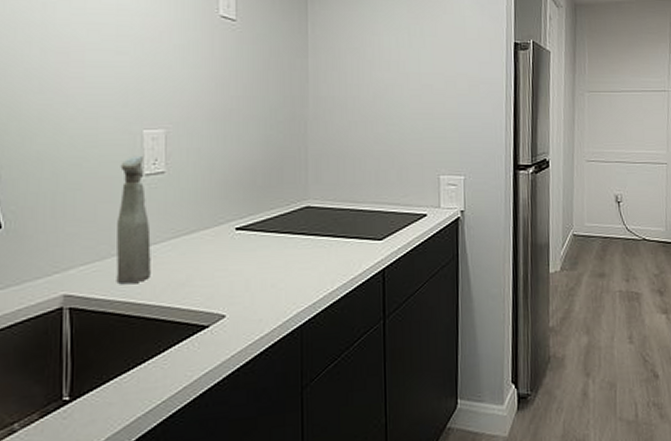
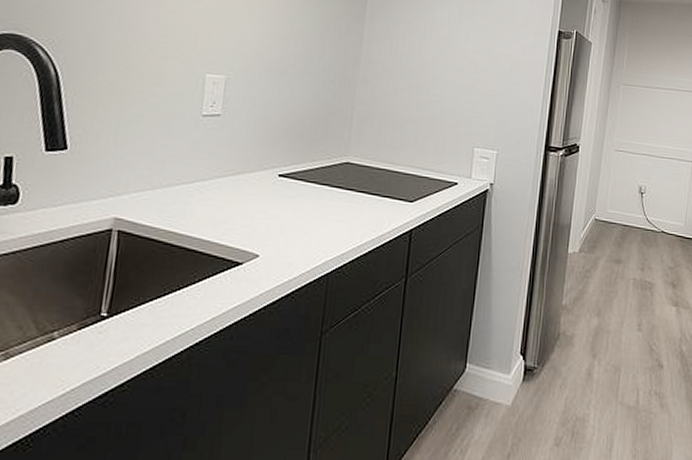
spray bottle: present [116,155,151,285] -> none [164,96,203,216]

